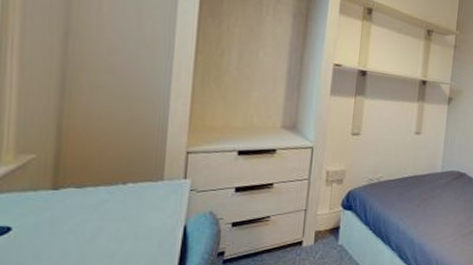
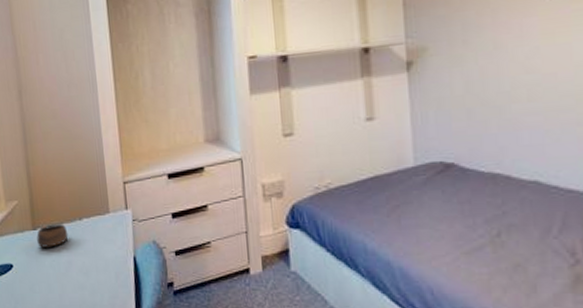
cup: none [56,185,104,211] -> present [36,224,69,248]

